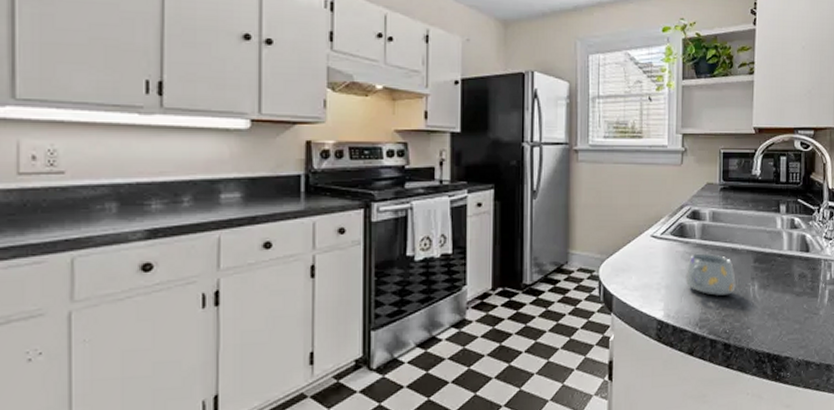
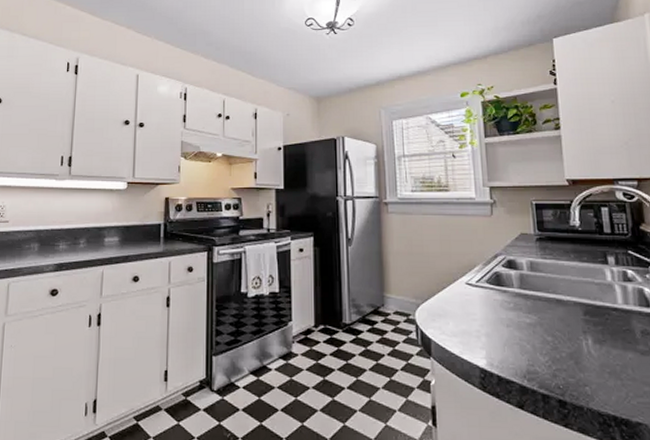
mug: present [685,253,736,296] -> none [506,302,565,348]

